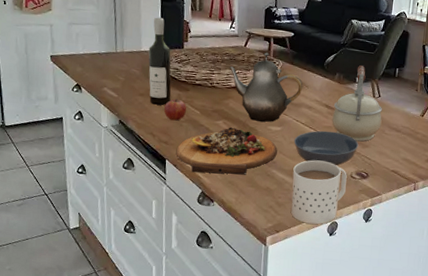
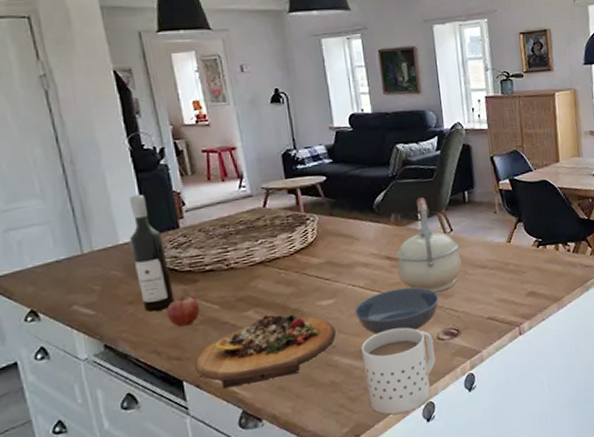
teapot: present [229,52,303,122] -> none [248,208,352,300]

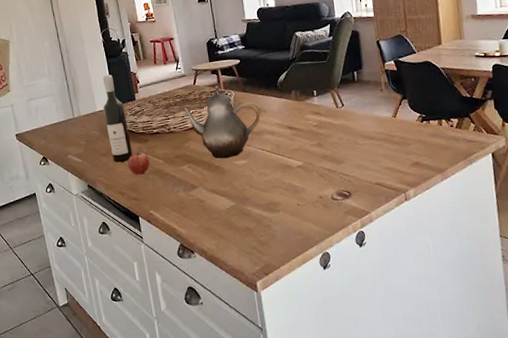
cutting board: present [195,314,336,389] -> none [147,170,249,226]
teapot: none [248,208,352,300] -> present [183,85,261,159]
bowl: present [354,287,440,335] -> none [263,153,333,191]
mug: present [361,327,436,415] -> none [269,186,330,260]
kettle: present [396,198,462,293] -> none [296,77,353,159]

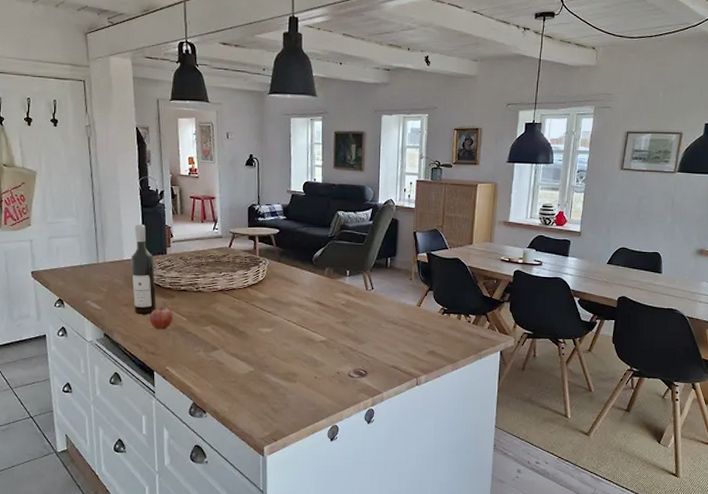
teapot: present [183,85,261,159] -> none [214,252,292,325]

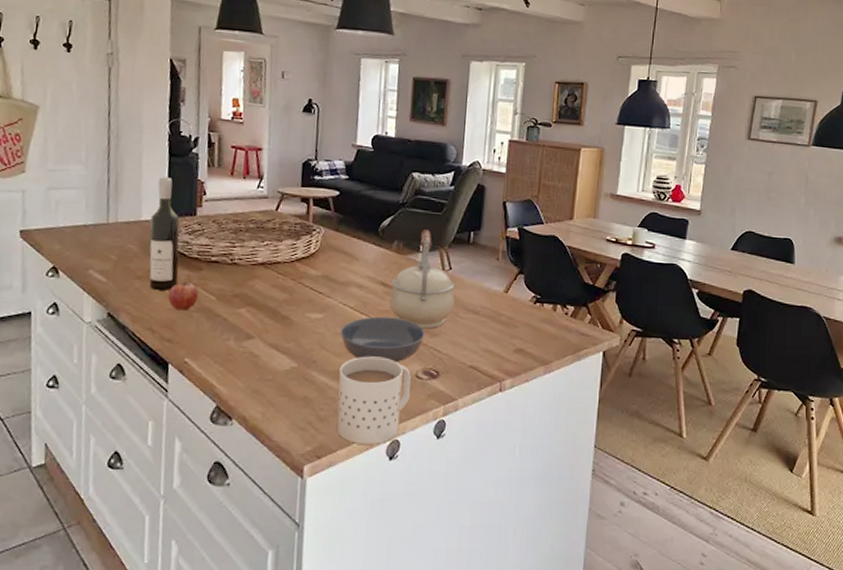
bowl: none [286,329,355,366] -> present [340,316,426,363]
mug: none [287,361,345,430] -> present [336,356,411,446]
kettle: none [324,258,377,338] -> present [389,230,455,329]

